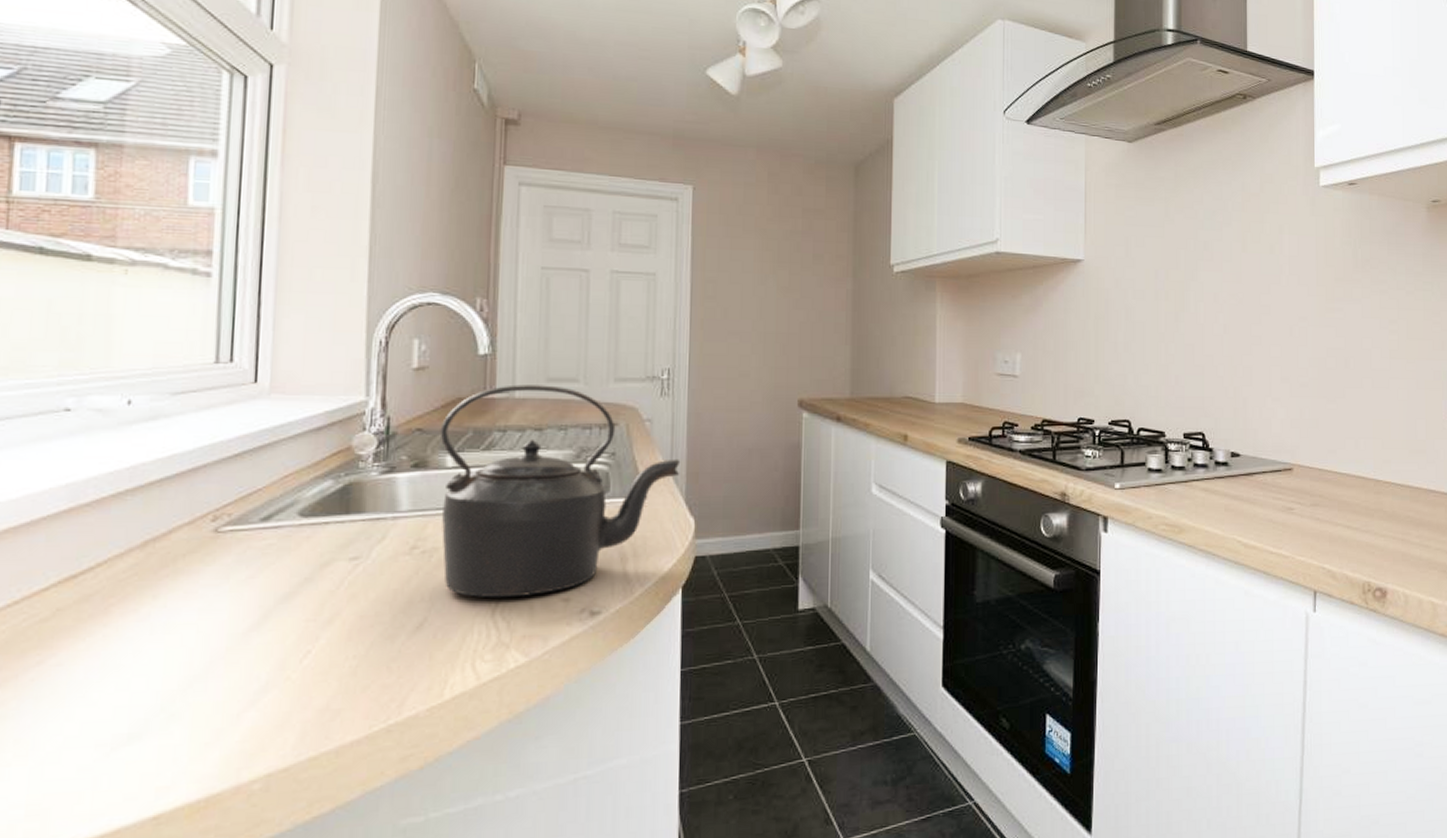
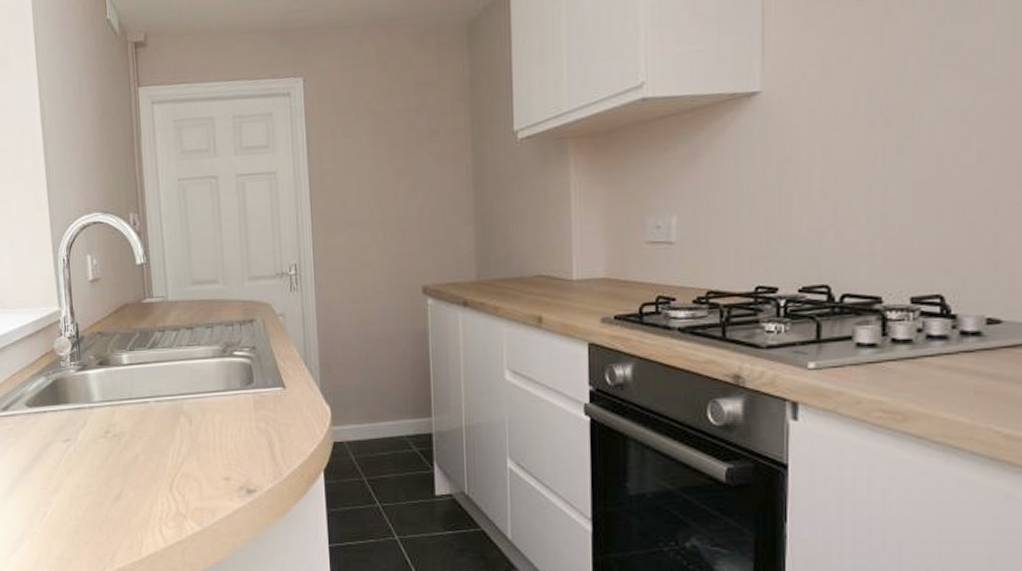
kettle: present [440,384,681,598] -> none [115,287,314,476]

